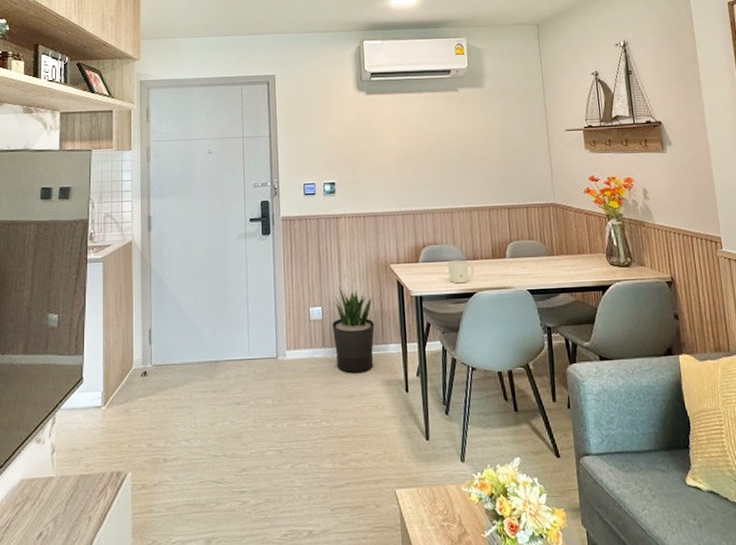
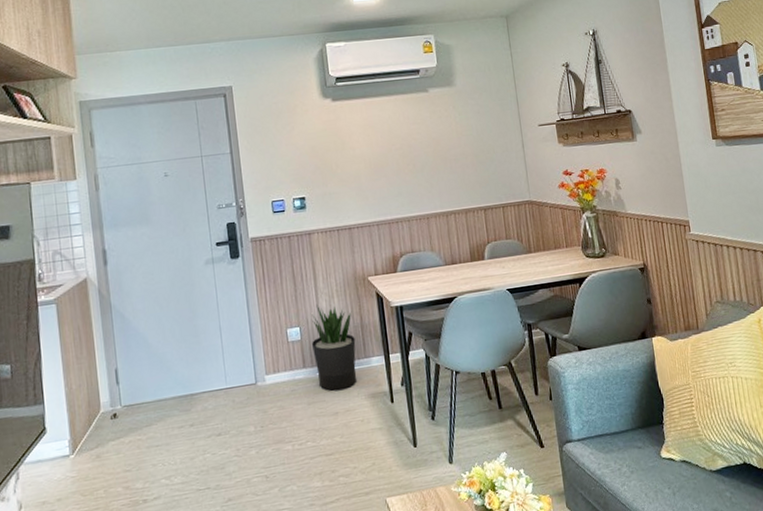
mug: present [448,259,474,284] -> none [426,265,454,290]

